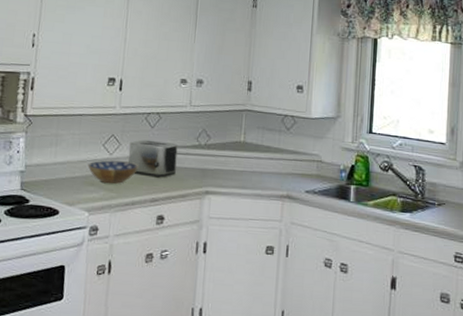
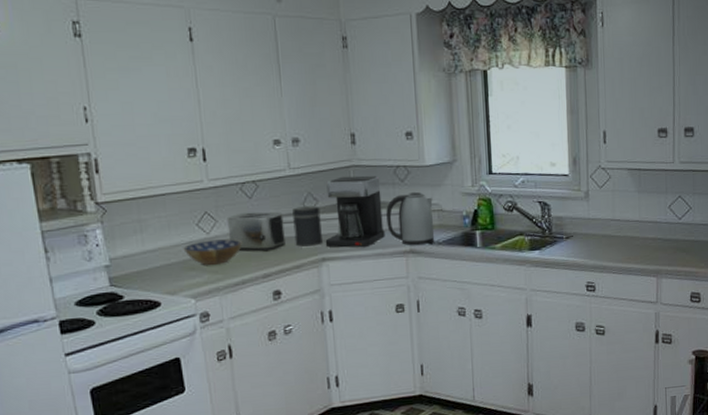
cylinder: none [184,141,211,179] -> present [292,206,322,247]
coffee maker: none [210,118,269,187] -> present [325,175,385,248]
kettle: none [269,140,314,193] -> present [386,191,435,246]

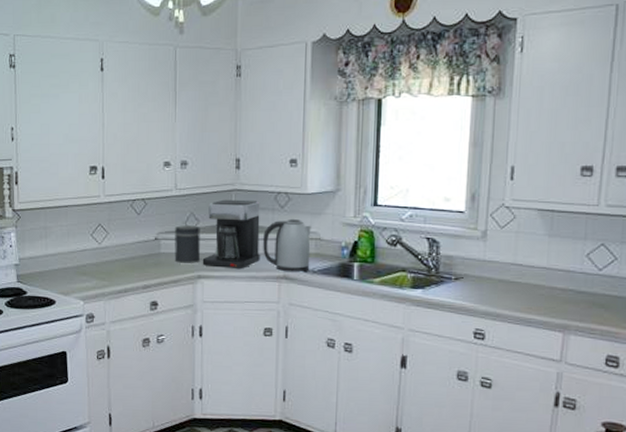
bowl: present [183,239,243,266] -> none [78,250,129,273]
toaster: present [227,211,286,252] -> none [117,227,167,265]

